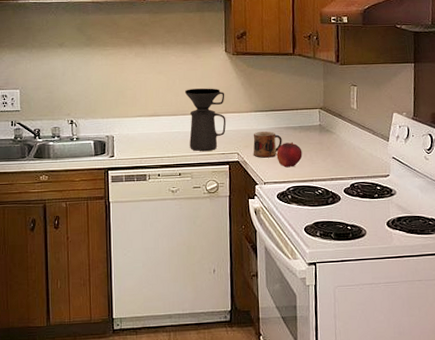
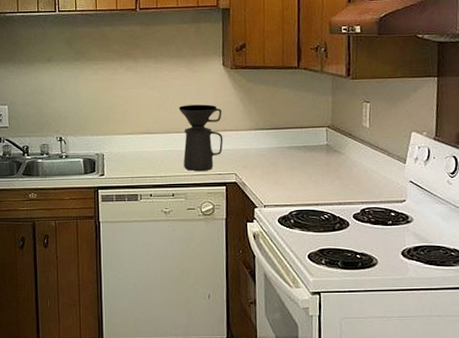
mug: present [253,131,282,158] -> none [252,150,285,179]
fruit: present [276,141,303,168] -> none [278,162,307,190]

